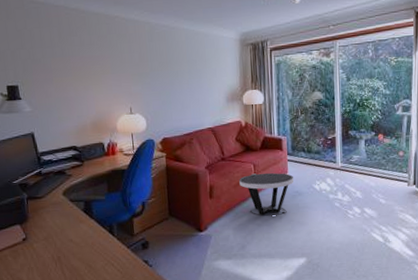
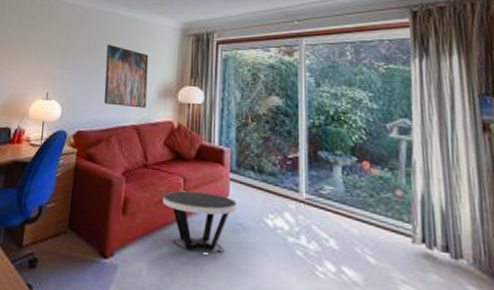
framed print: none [177,58,218,113] -> present [103,44,149,109]

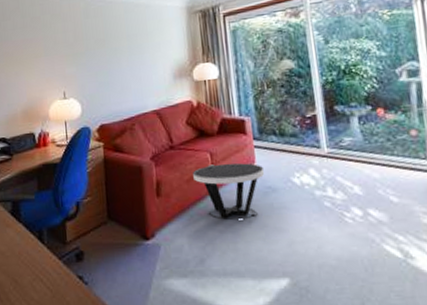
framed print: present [103,44,149,109] -> none [115,33,164,94]

